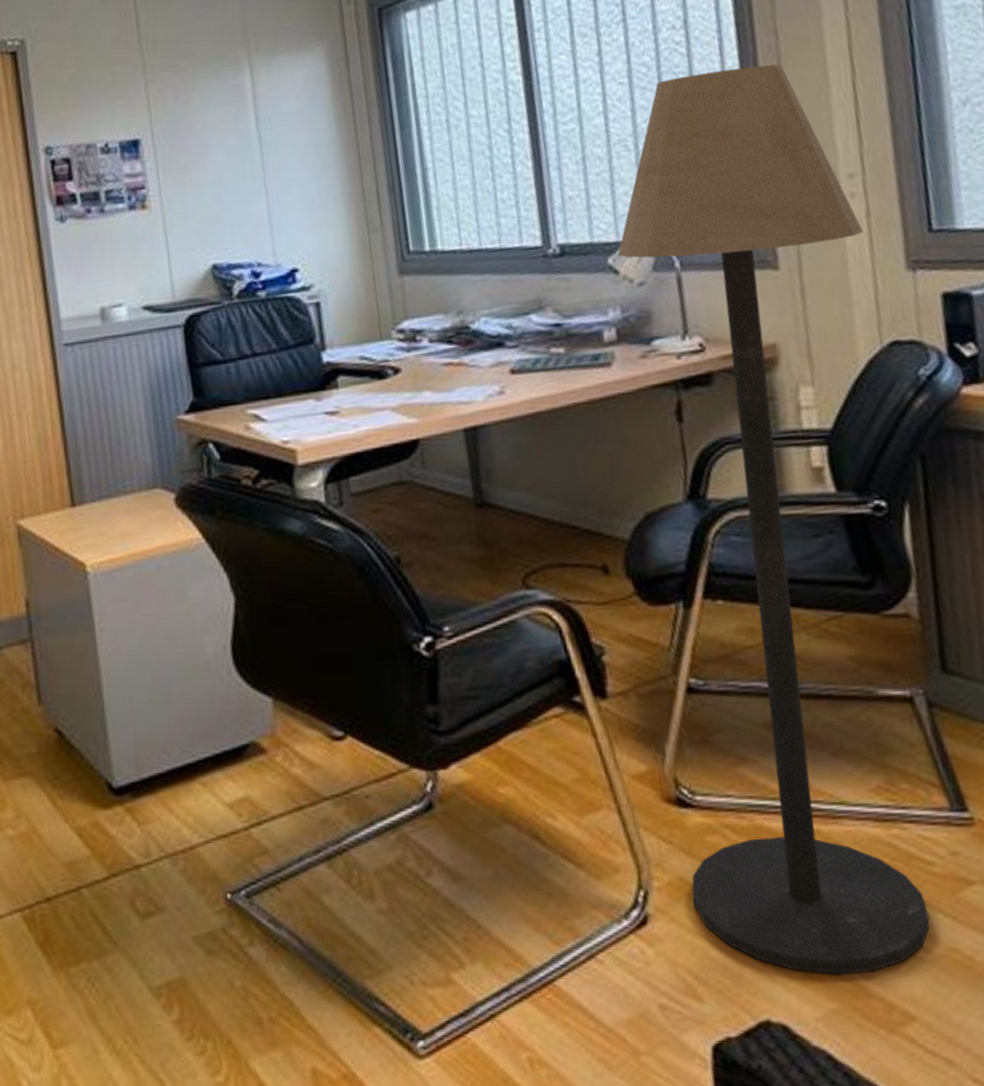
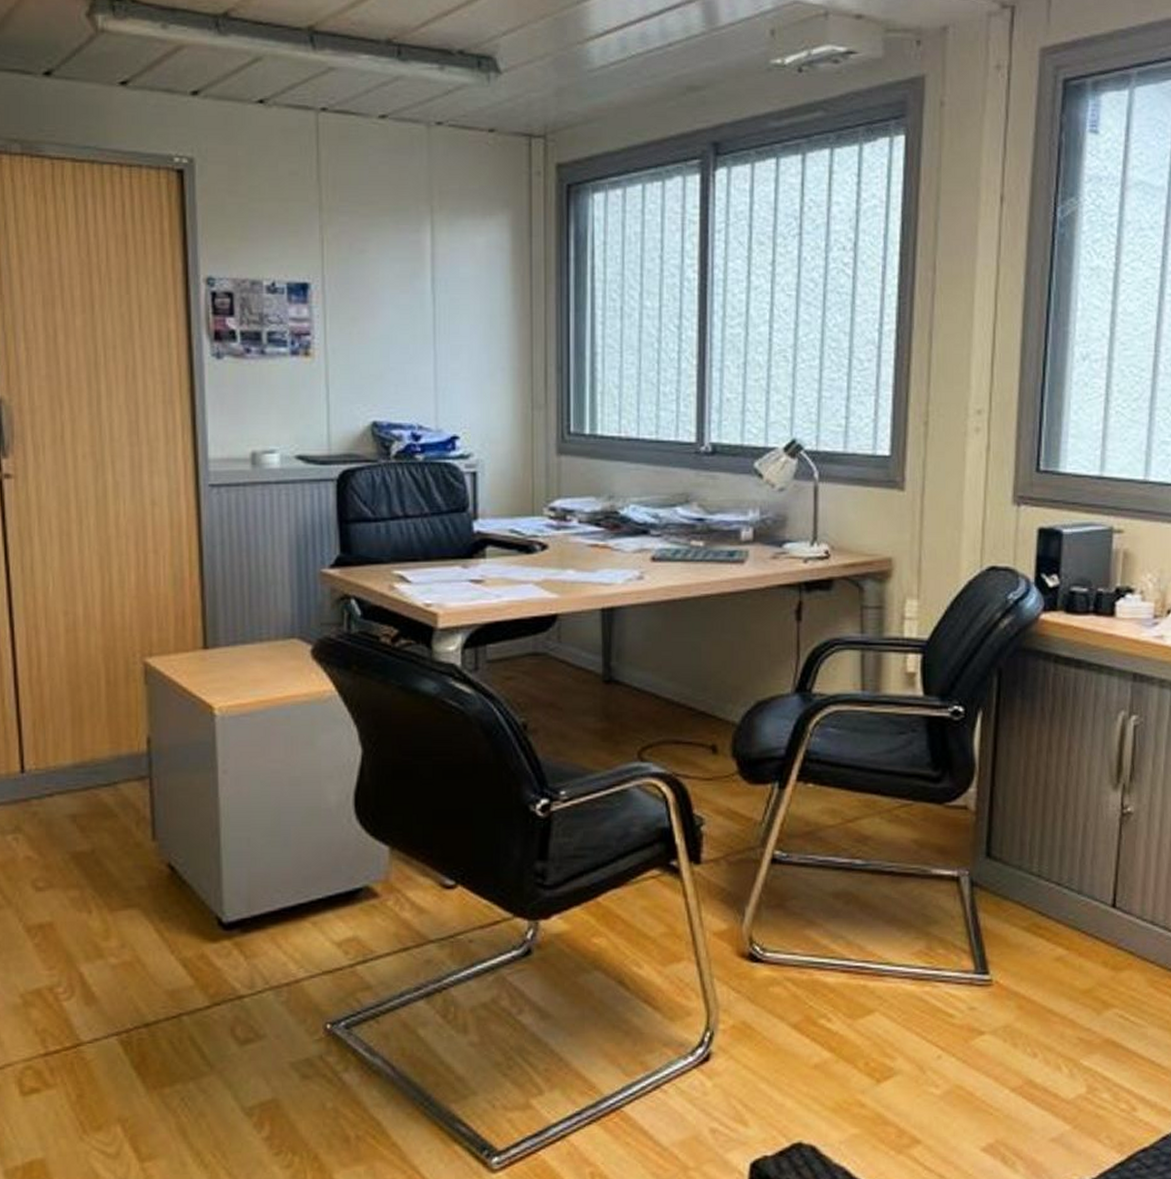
floor lamp: present [617,64,930,975] -> none [751,297,982,1106]

